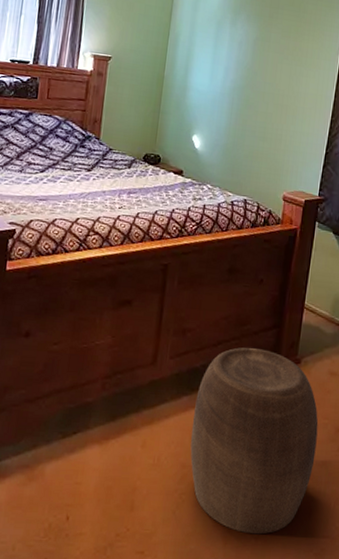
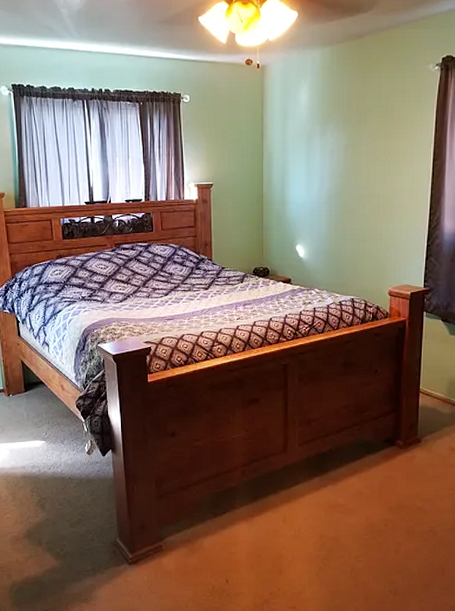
stool: present [190,347,319,535] -> none [325,432,444,591]

